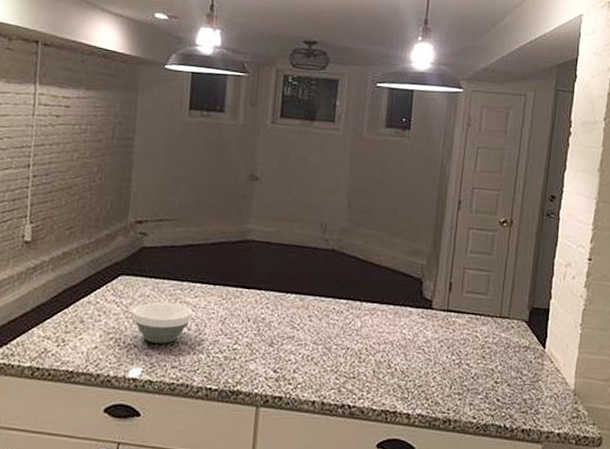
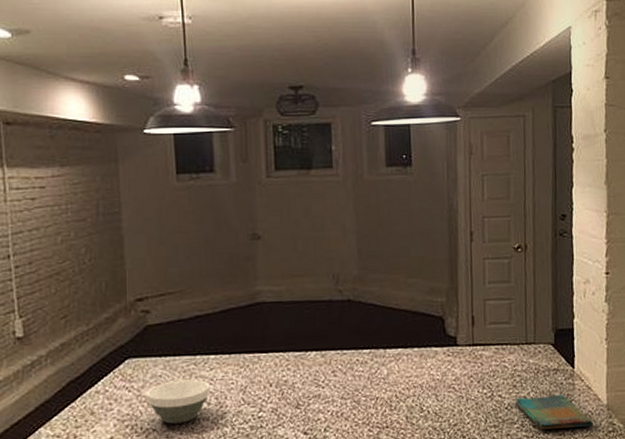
dish towel: none [482,369,558,408] -> present [515,394,593,430]

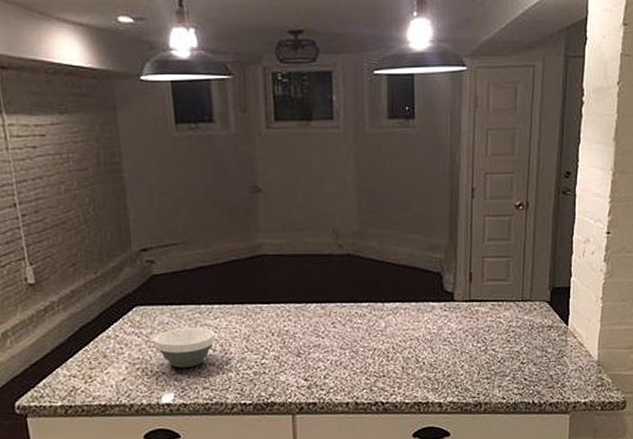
dish towel: present [515,394,593,430] -> none [508,350,583,383]

